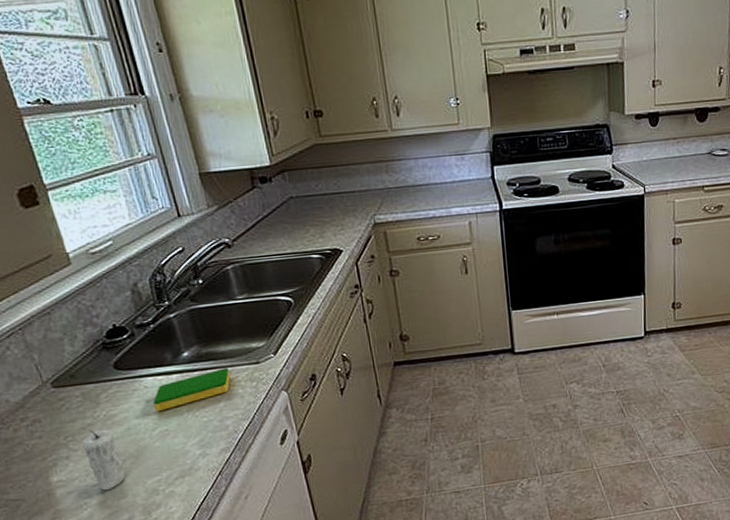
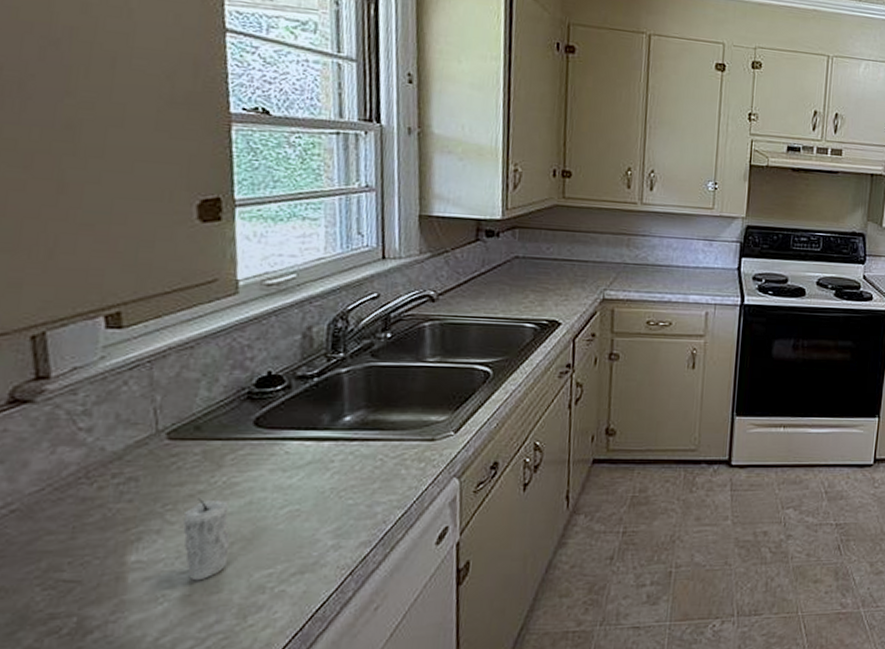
dish sponge: present [153,368,231,412] -> none [290,441,396,486]

